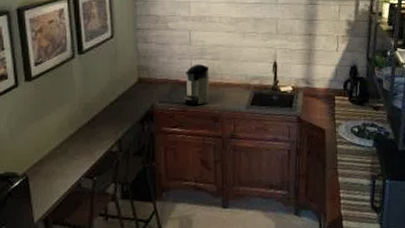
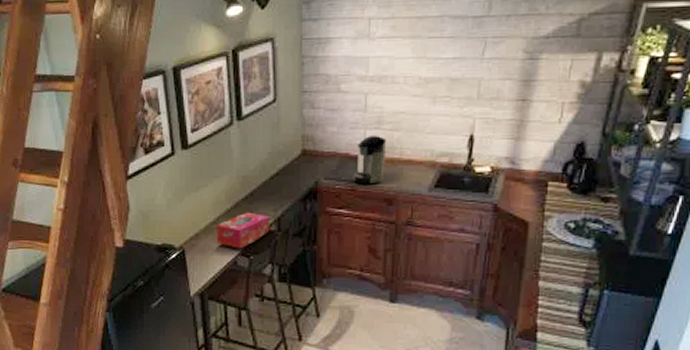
tissue box: none [60,136,112,171] -> present [216,212,270,249]

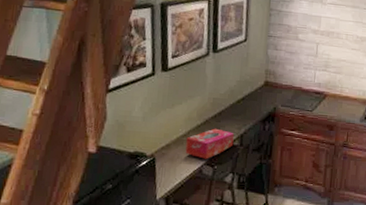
coffee maker: present [352,134,387,183] -> none [303,75,332,112]

